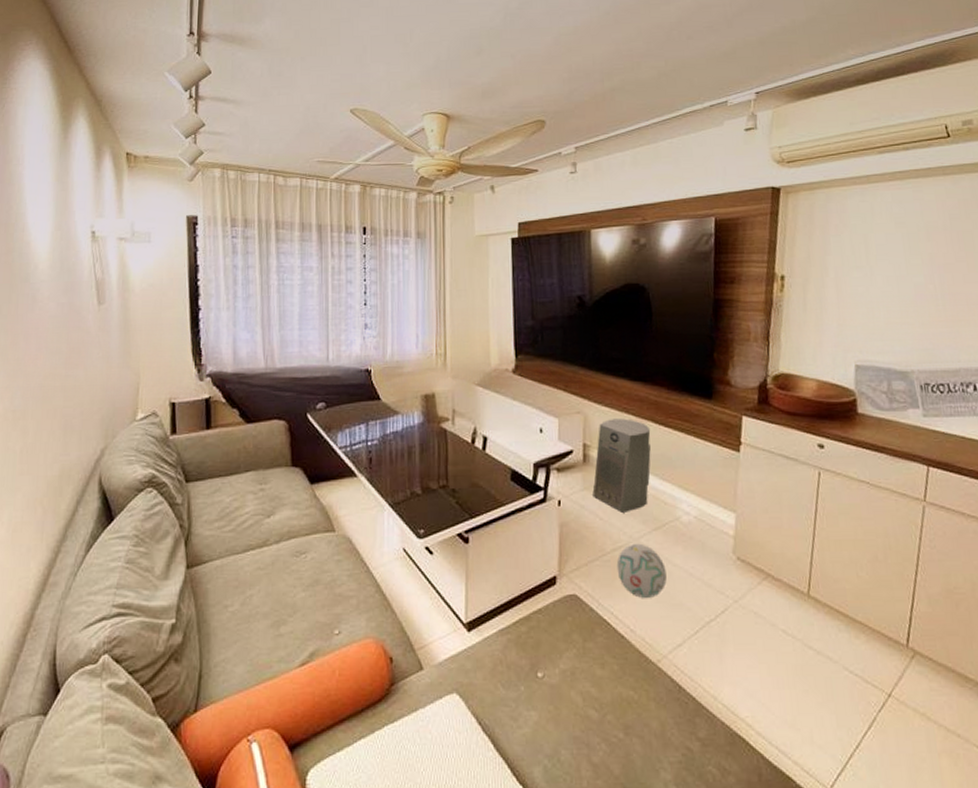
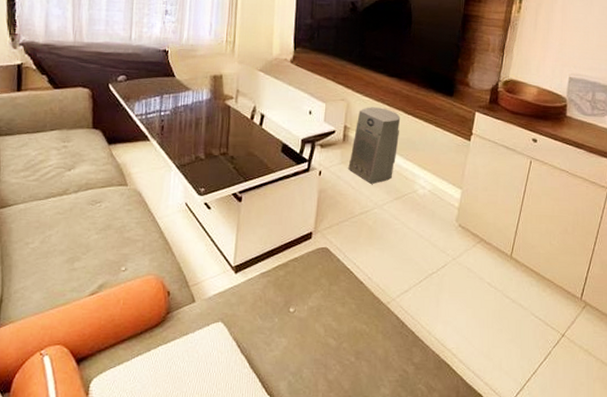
ball: present [616,543,667,598] -> none [362,209,402,253]

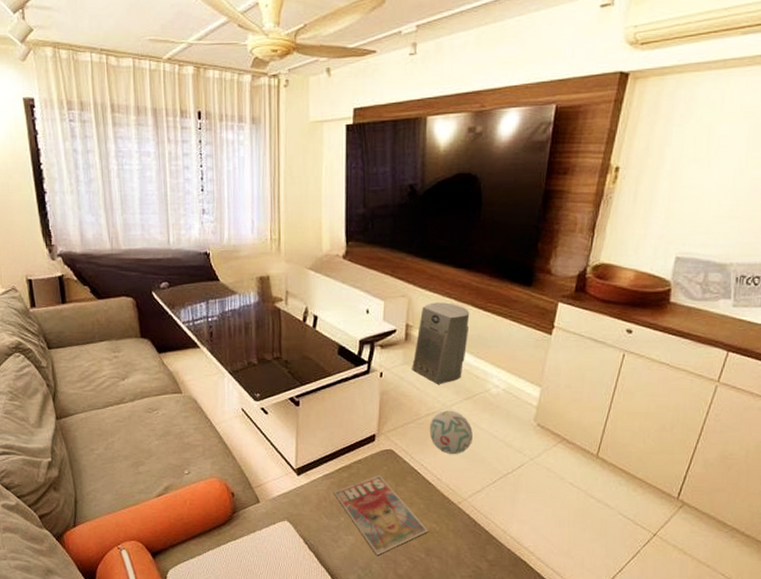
magazine: none [269,273,359,359] -> present [334,474,429,556]
ball: none [362,209,402,253] -> present [429,410,473,454]

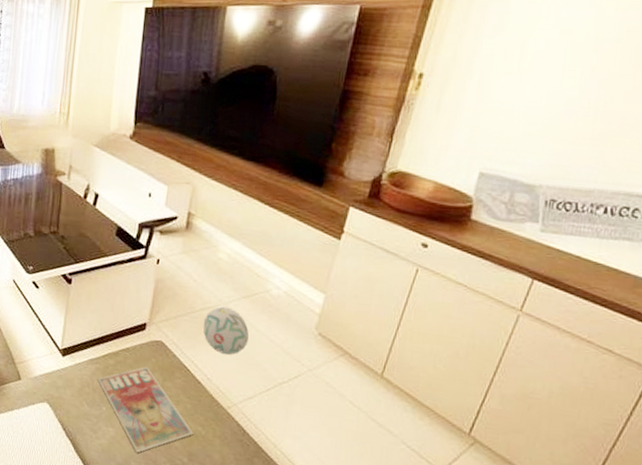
air purifier: present [412,302,470,384] -> none [190,193,256,279]

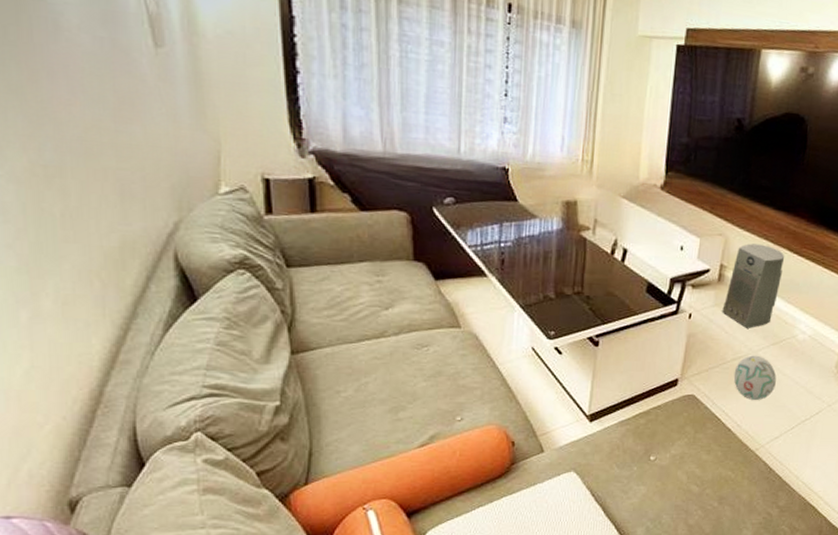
magazine: present [97,366,194,453] -> none [628,421,724,506]
air purifier: none [190,193,256,279] -> present [722,243,785,328]

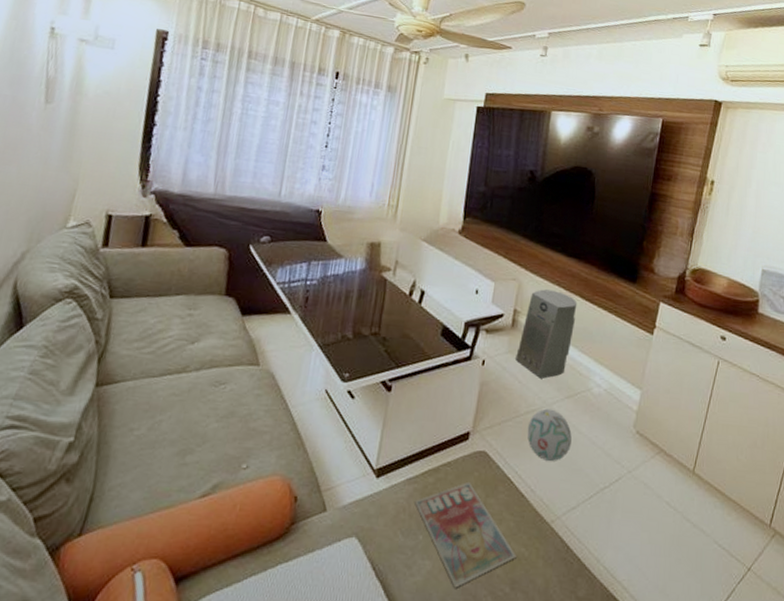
magazine: none [628,421,724,506] -> present [415,481,517,588]

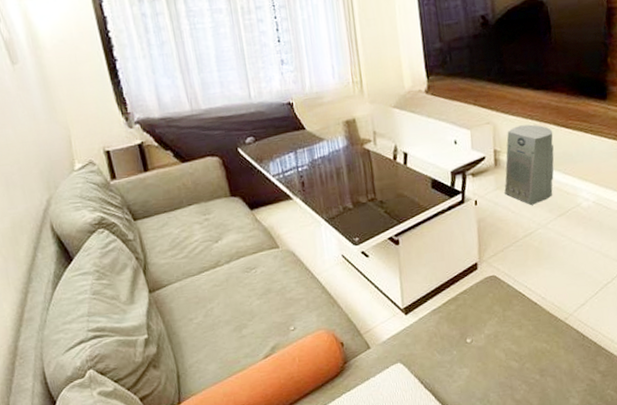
magazine: present [415,481,517,588] -> none [443,302,540,384]
ball: present [527,408,572,461] -> none [528,228,571,272]

